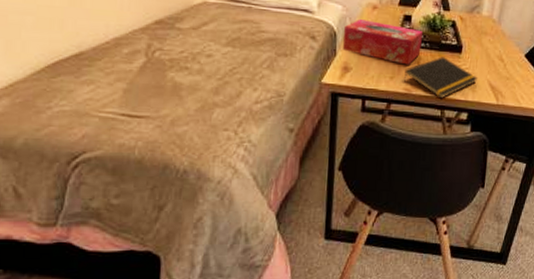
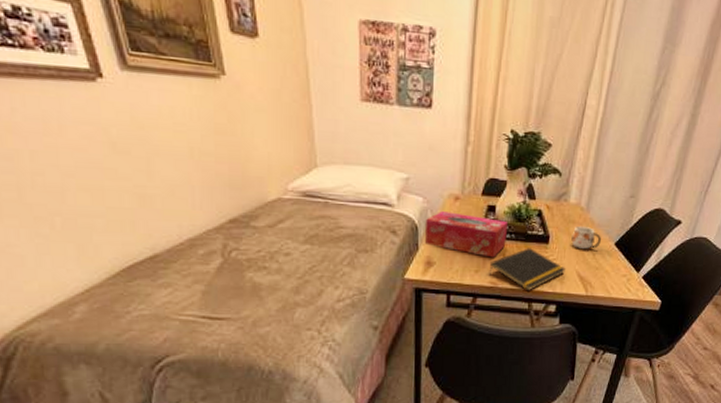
mug: none [483,38,512,60] -> present [571,226,601,249]

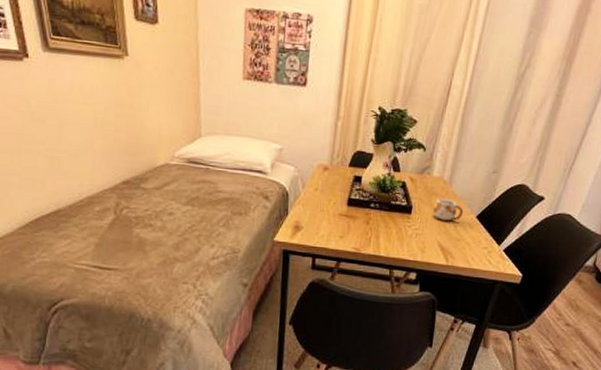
tissue box: present [424,210,509,258] -> none [294,179,373,225]
notepad: present [488,248,566,291] -> none [352,217,427,259]

